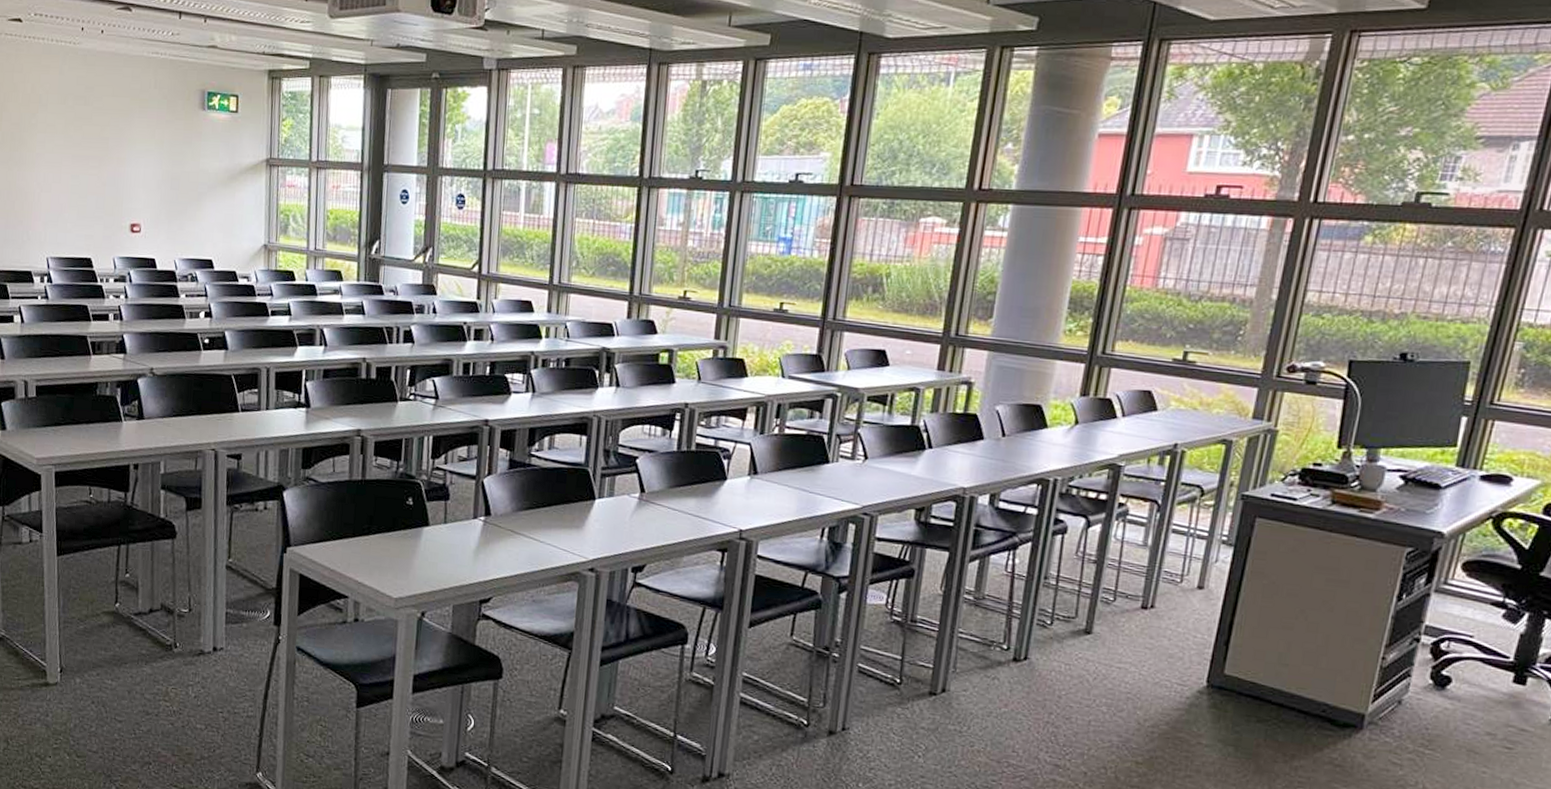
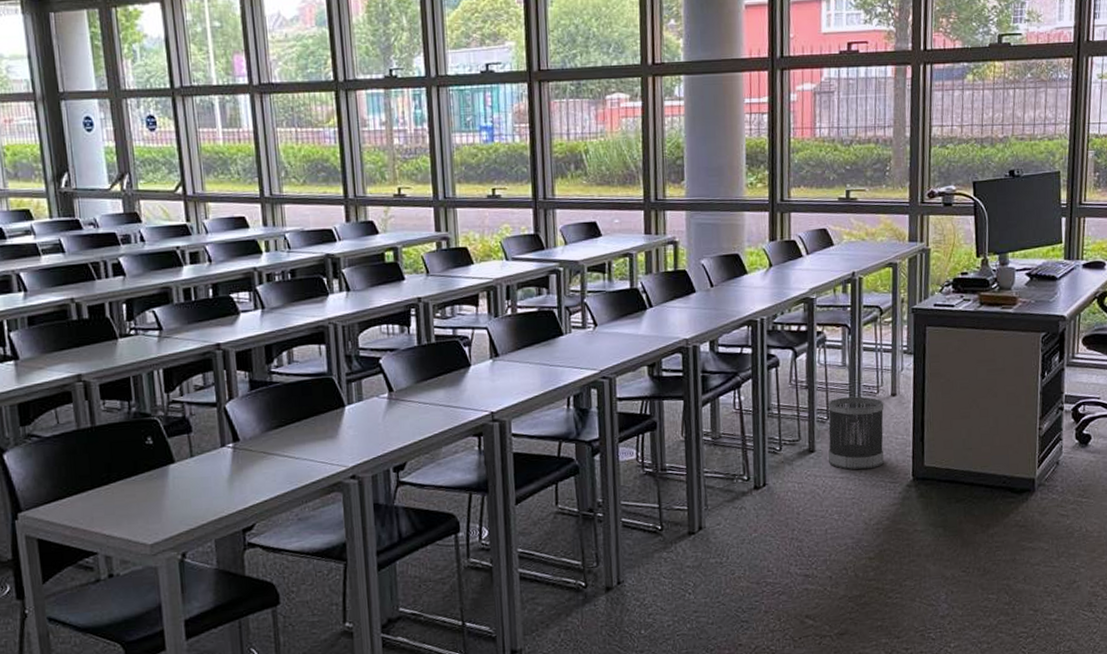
wastebasket: none [1106,579,1187,665] -> present [828,396,884,470]

